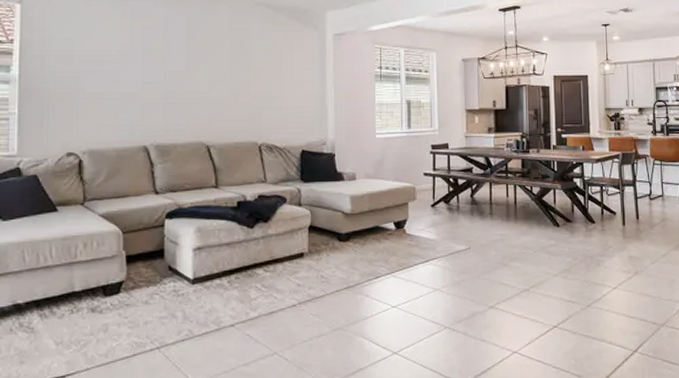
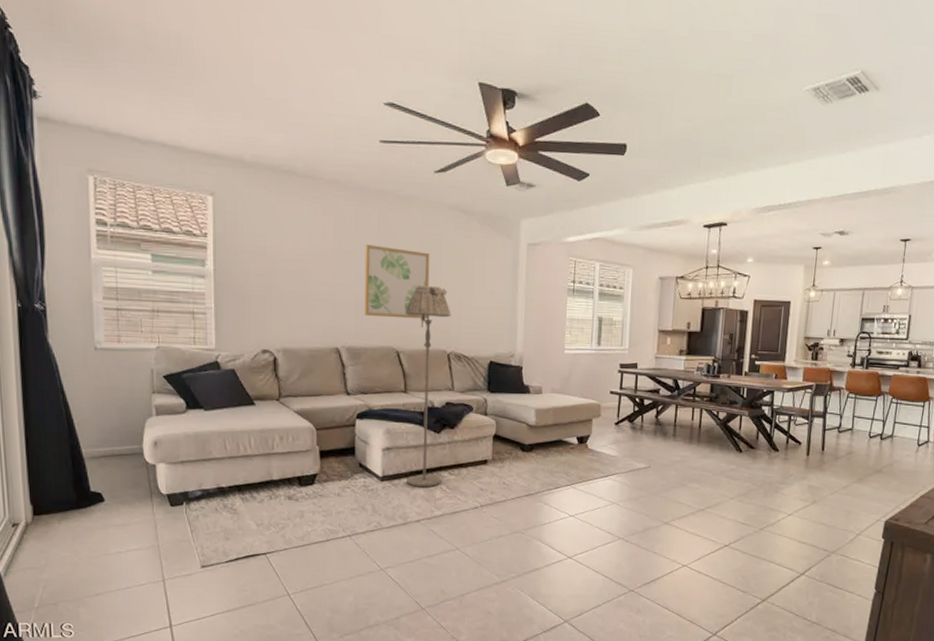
wall art: none [173,43,239,113] -> present [364,245,430,320]
floor lamp: none [214,79,261,288] -> present [405,286,451,488]

